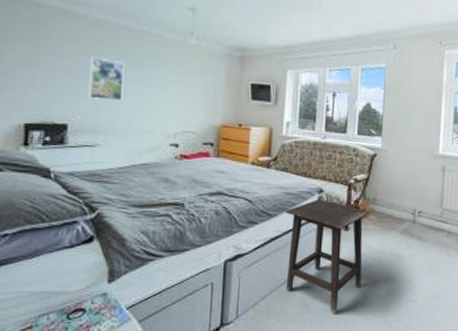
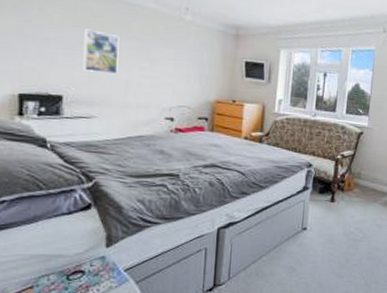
side table: present [285,198,370,314] -> none [274,172,355,277]

